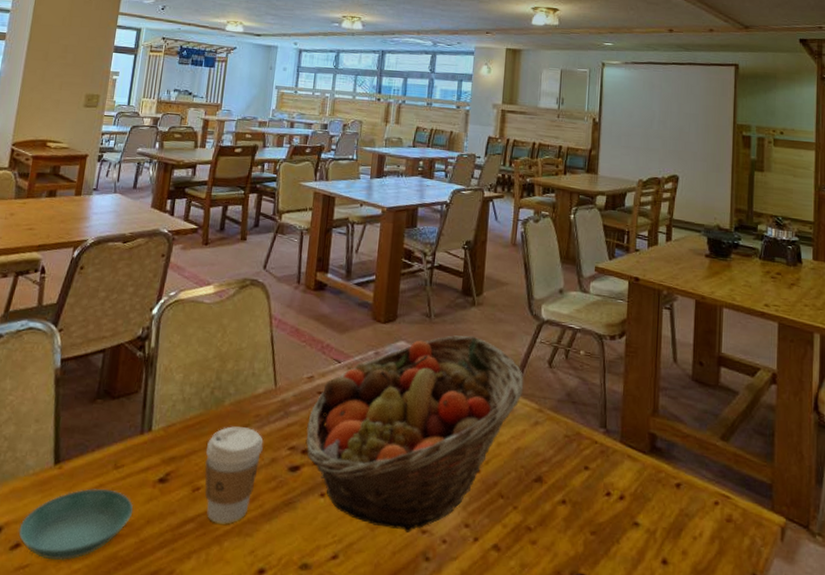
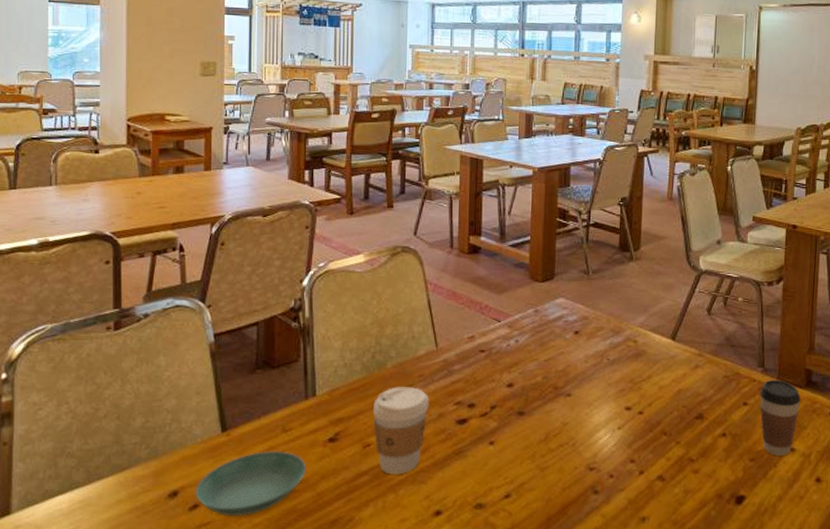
fruit basket: present [305,335,524,533] -> none [471,289,684,471]
coffee cup: none [601,442,645,531] -> present [759,379,801,456]

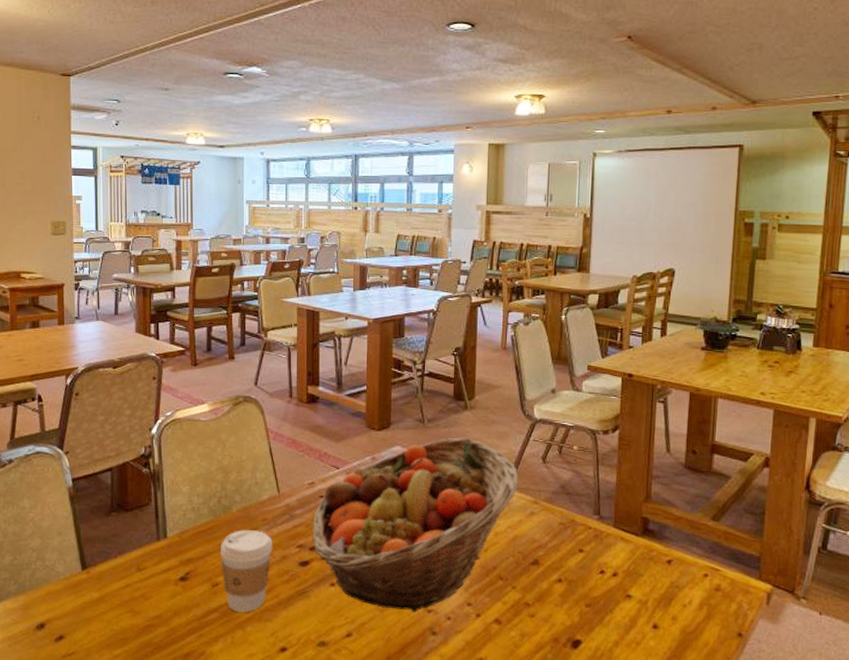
saucer: present [195,451,307,517] -> none [60,588,161,648]
fruit basket: none [471,289,684,471] -> present [312,437,519,612]
coffee cup: present [759,379,801,456] -> none [595,527,637,602]

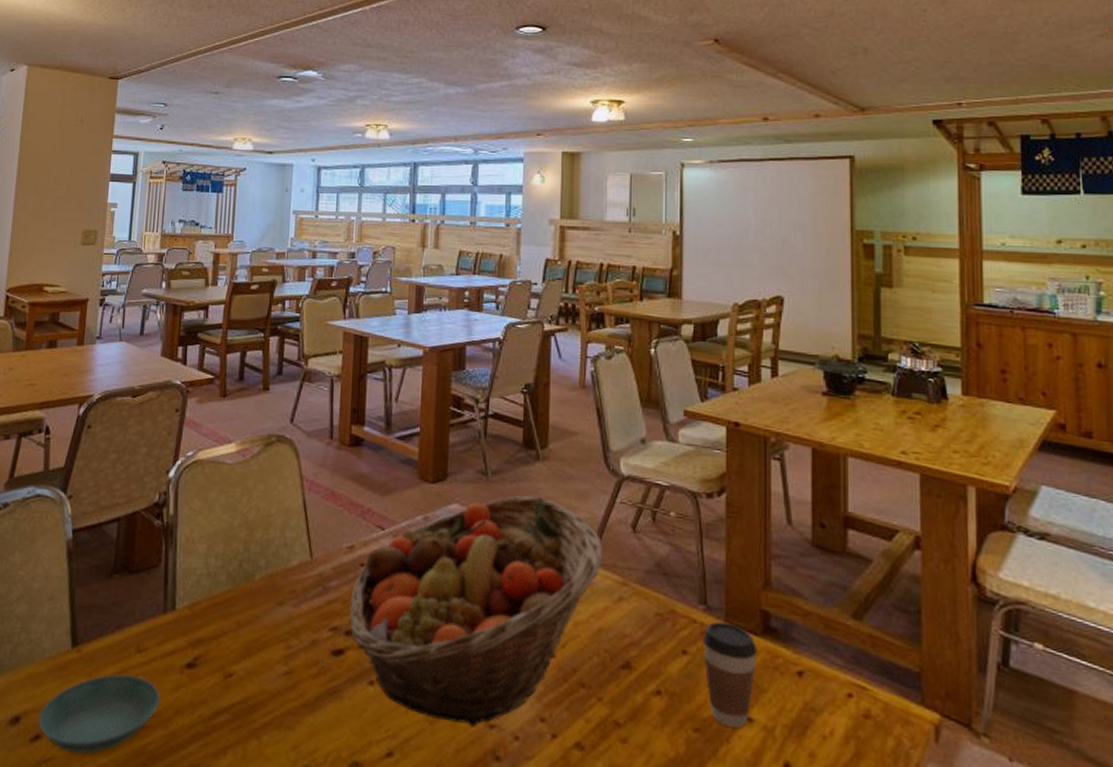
saucer: none [60,588,161,648] -> present [38,674,161,755]
coffee cup: present [221,530,273,613] -> none [236,604,301,716]
coffee cup: none [595,527,637,602] -> present [702,621,757,728]

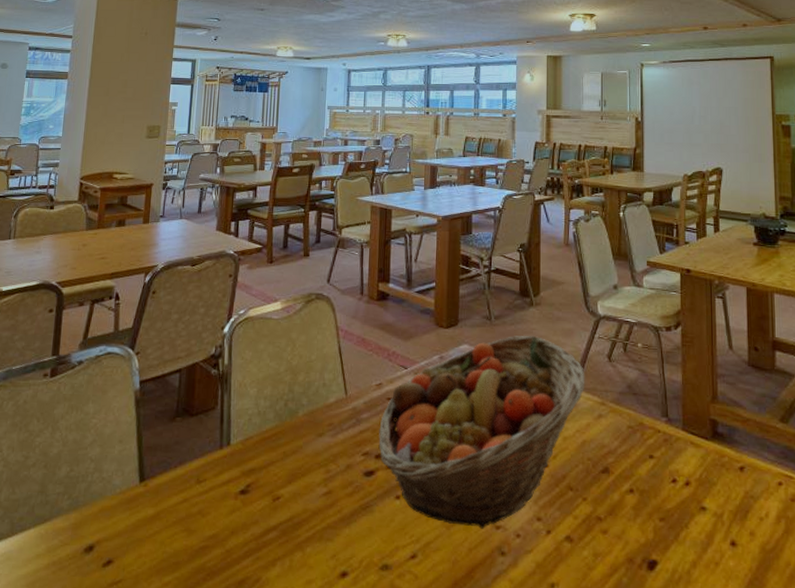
saucer: present [38,674,161,755] -> none [110,503,218,575]
coffee cup: present [702,621,757,728] -> none [665,430,708,515]

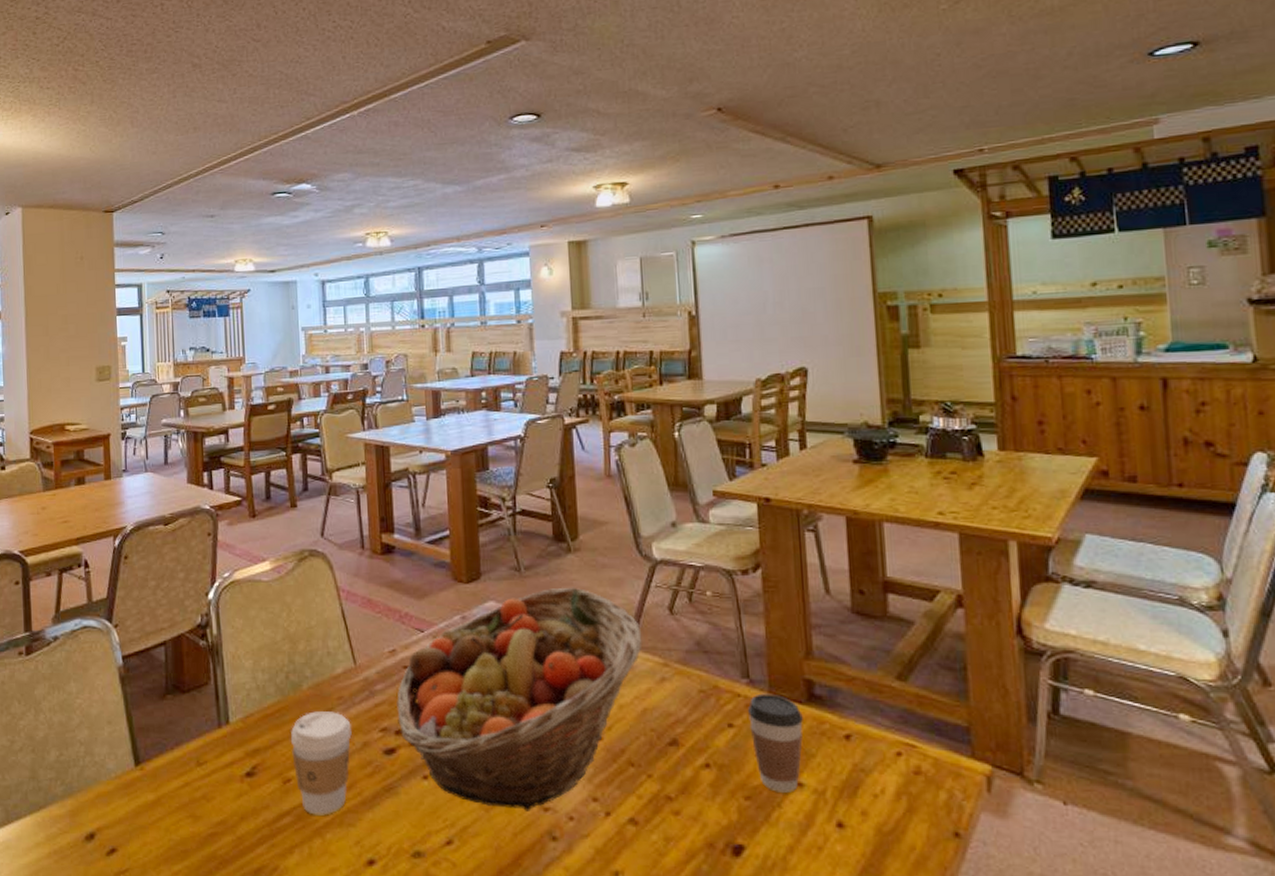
coffee cup: none [283,436,338,531] -> present [291,711,352,815]
coffee cup: none [665,430,708,515] -> present [747,693,803,793]

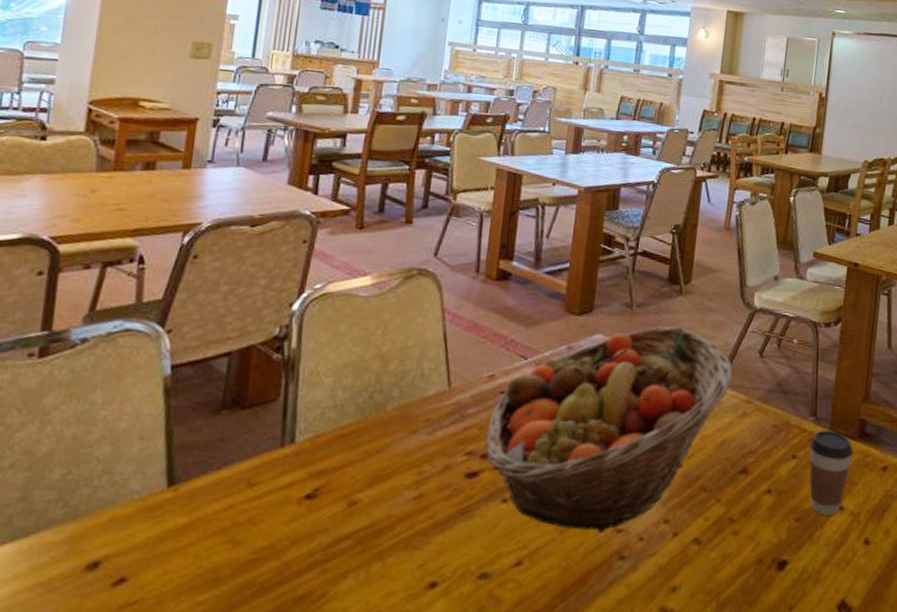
coffee cup: present [291,711,352,815] -> none [362,433,435,539]

